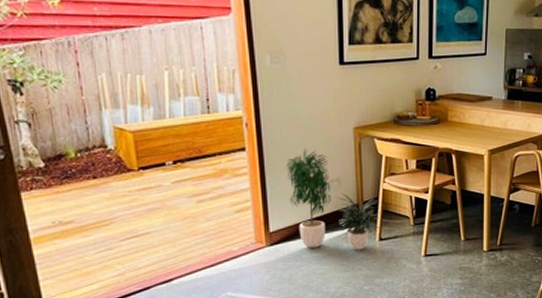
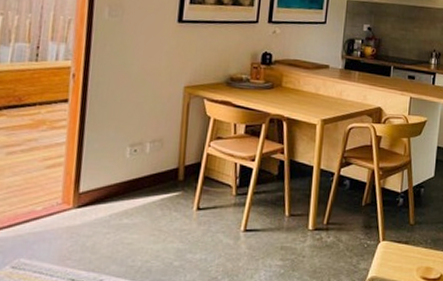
potted plant: present [285,148,379,250] -> none [106,104,201,220]

